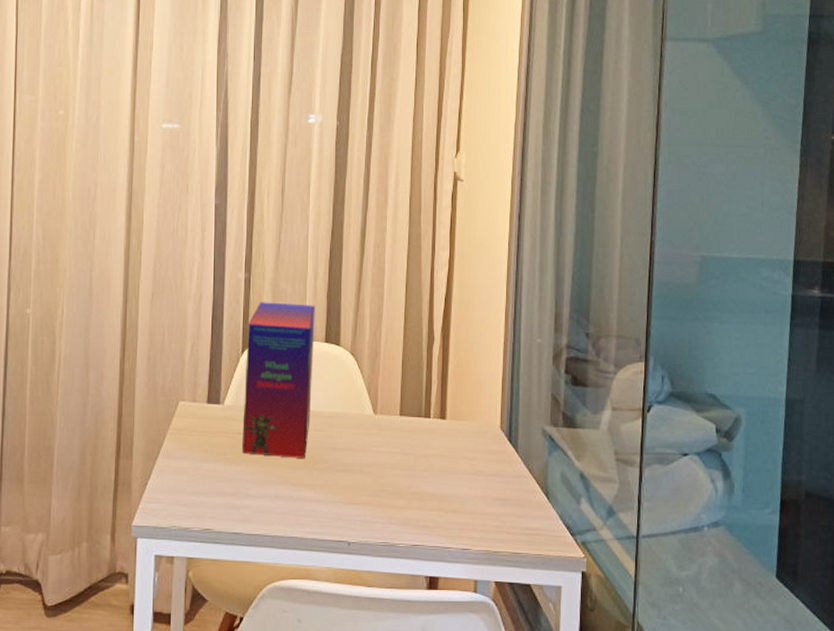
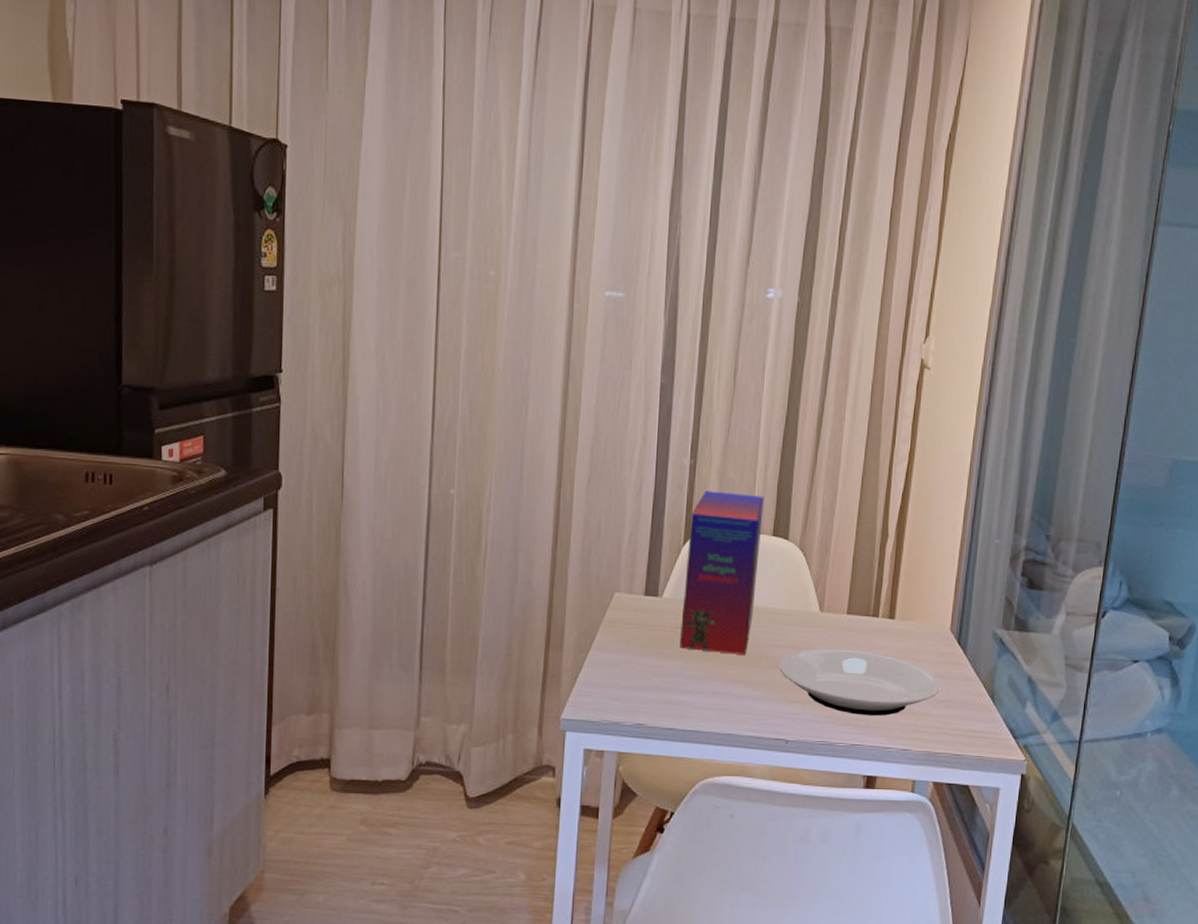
plate: none [338,449,495,516] -> present [779,648,941,716]

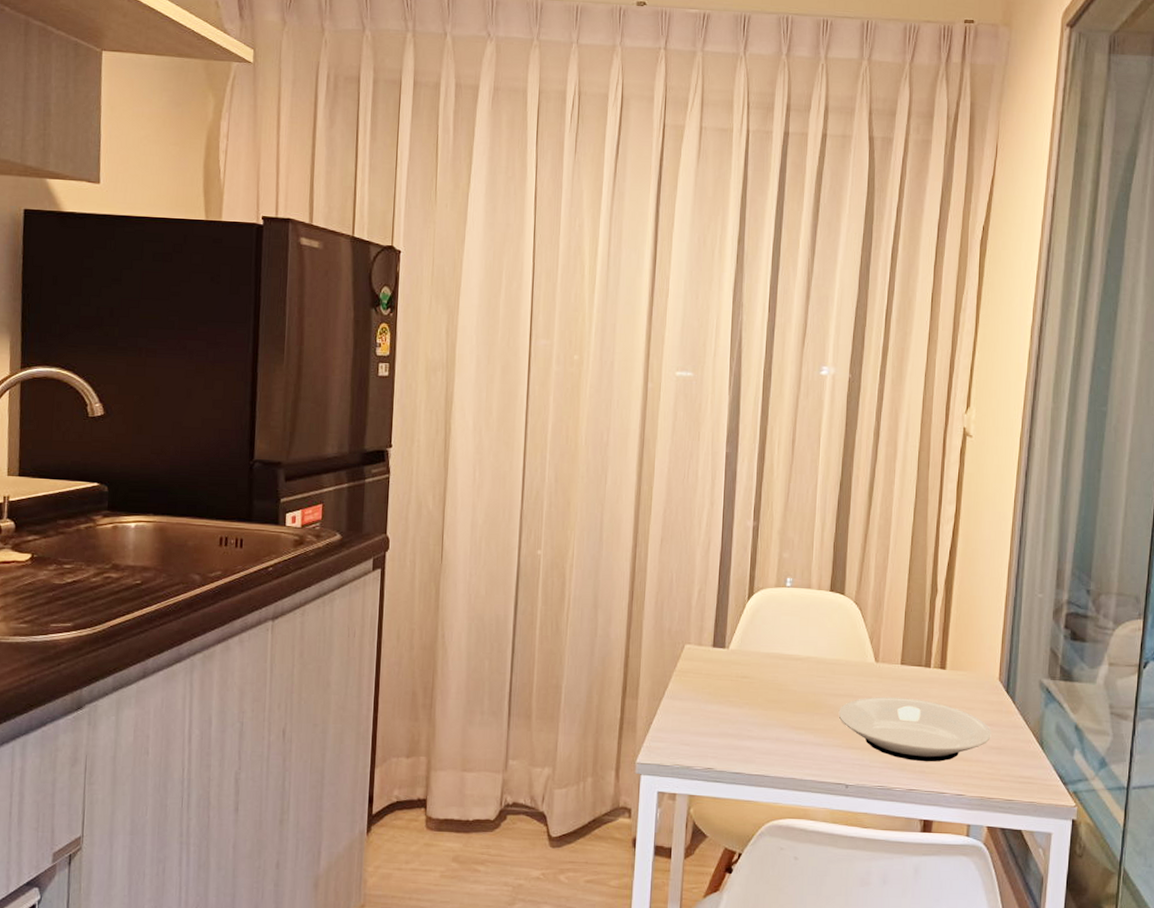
cereal box: present [680,491,764,655] -> none [745,550,821,703]

